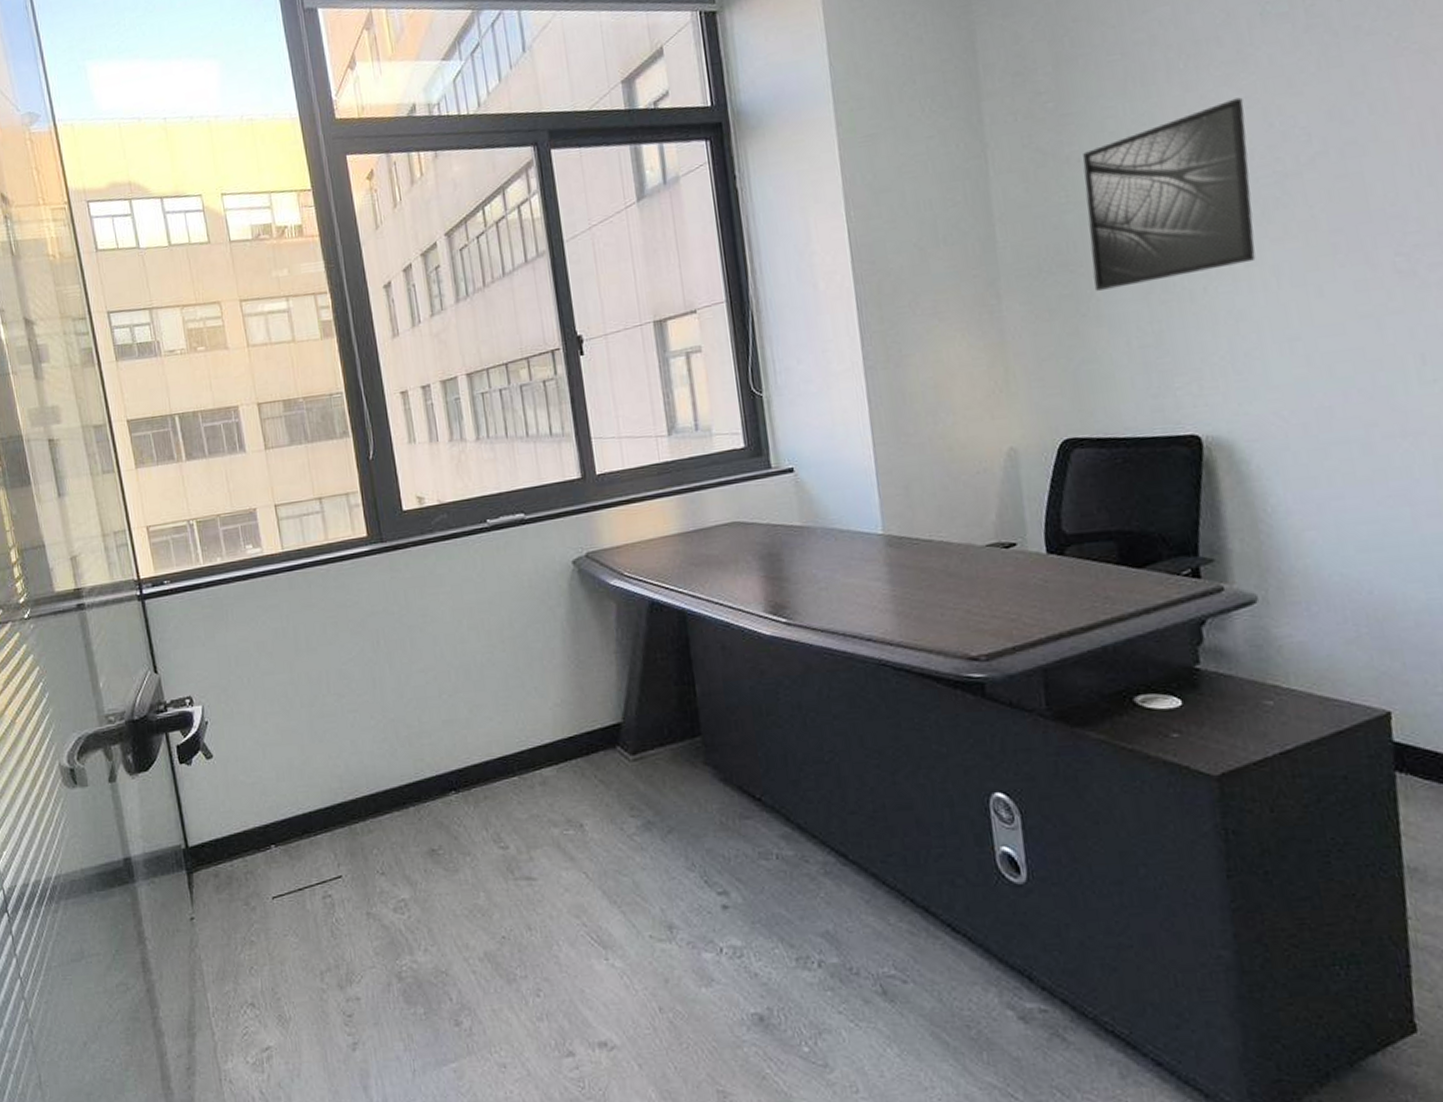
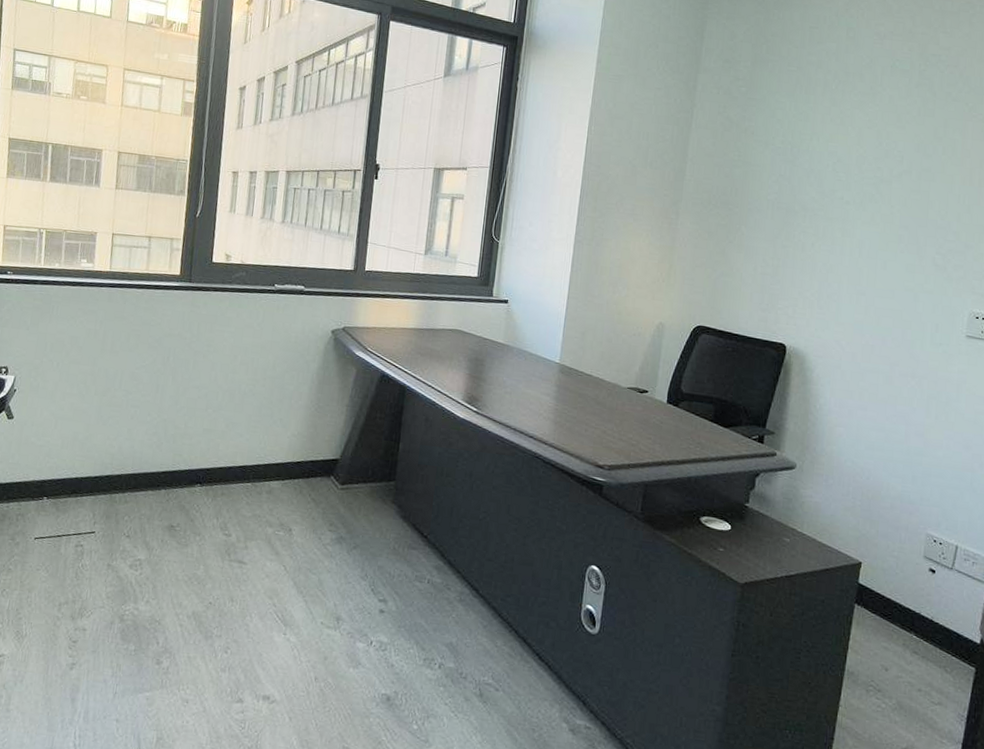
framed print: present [1082,97,1256,291] -> none [742,119,867,234]

